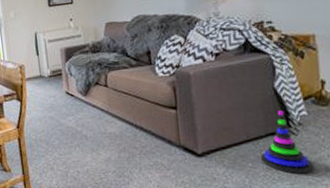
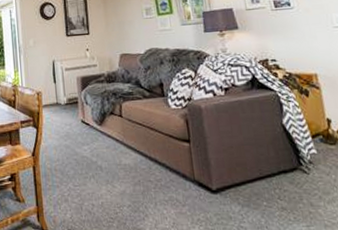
stacking toy: present [260,110,315,174] -> none [274,148,329,215]

